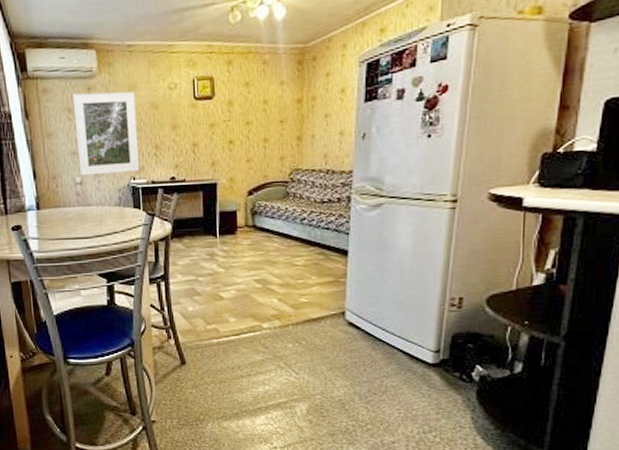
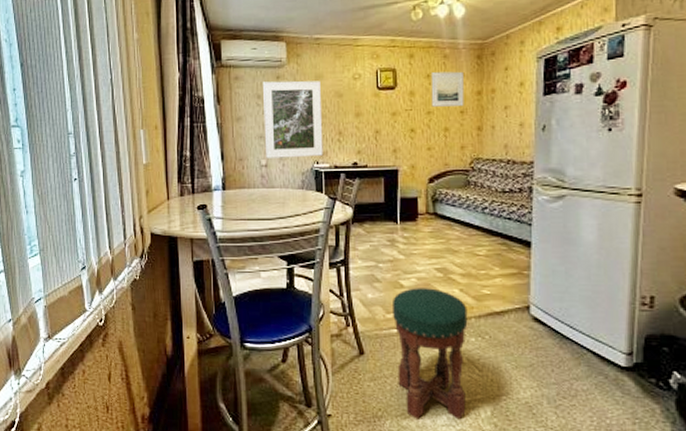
stool: none [212,299,286,420] -> present [392,288,468,420]
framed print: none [249,78,284,117] -> present [430,71,464,107]

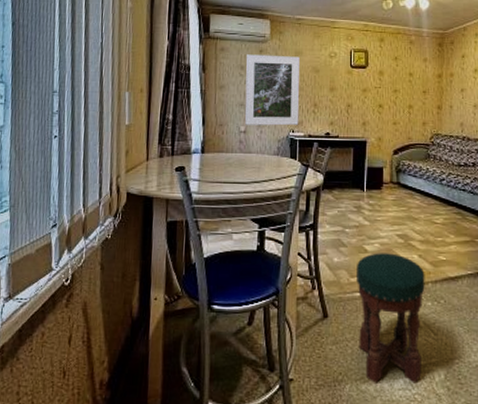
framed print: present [430,71,464,107] -> none [398,55,427,86]

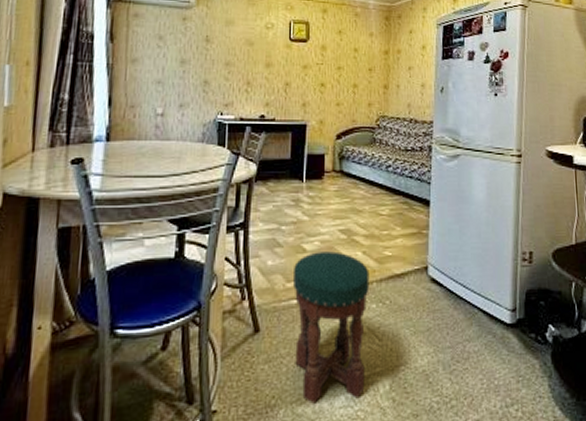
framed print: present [244,54,300,126] -> none [162,22,231,108]

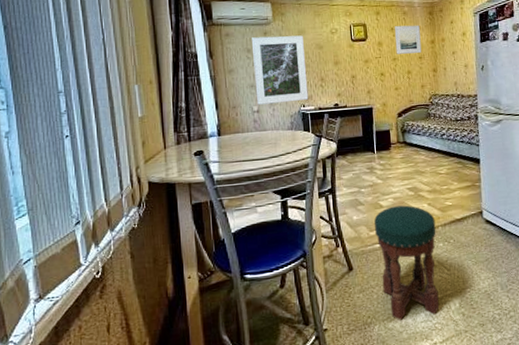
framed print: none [162,22,231,108] -> present [251,35,309,105]
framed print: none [342,29,373,64] -> present [394,25,422,54]

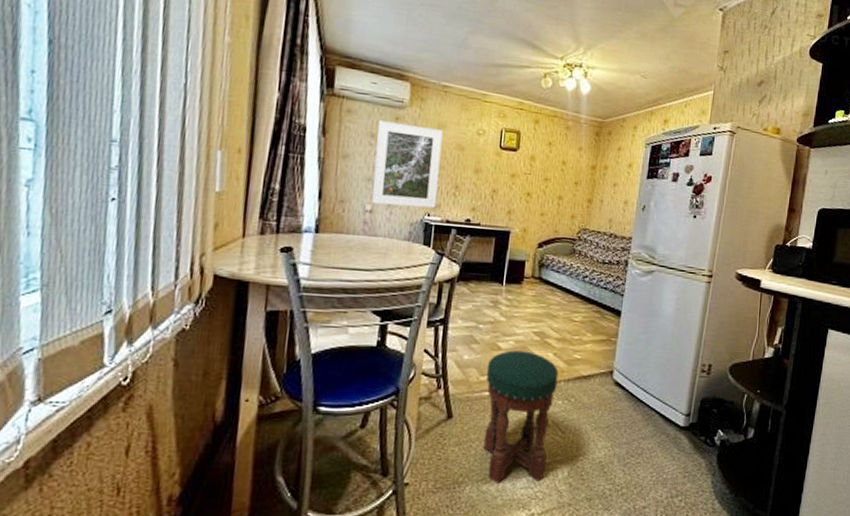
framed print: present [394,25,422,54] -> none [549,141,582,178]

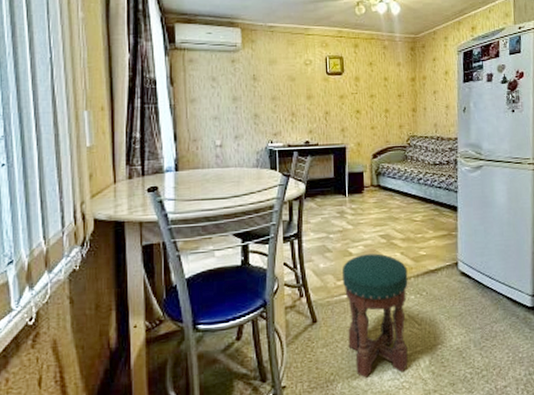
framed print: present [371,120,443,208] -> none [217,64,277,139]

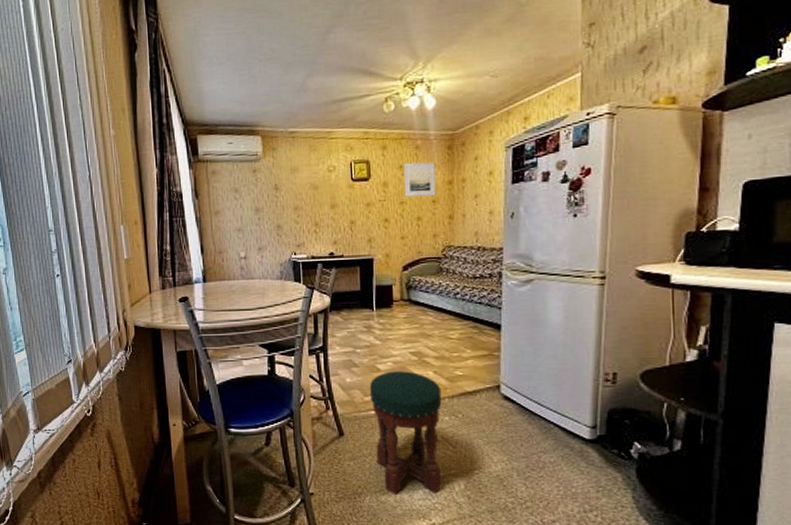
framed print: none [373,60,401,91] -> present [403,161,436,197]

